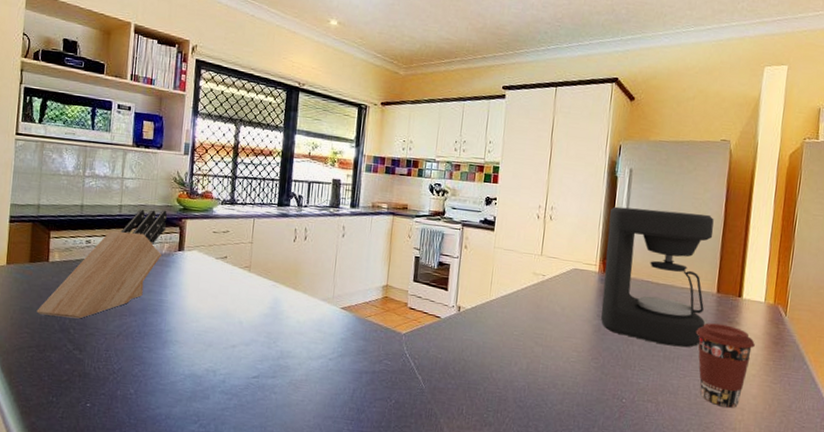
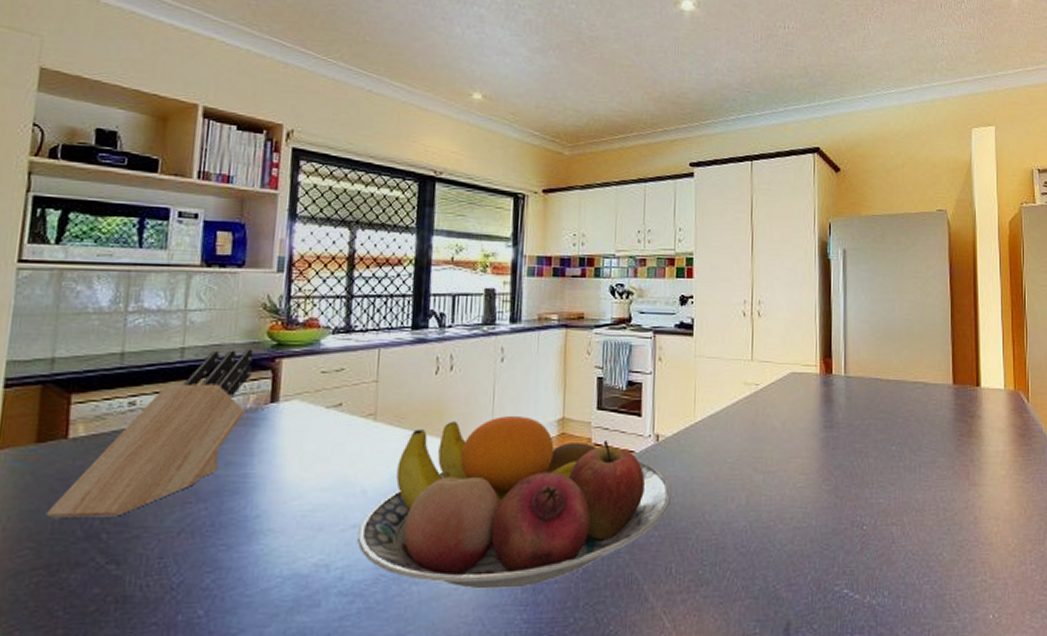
fruit bowl: none [235,278,468,407] -> present [358,416,672,589]
coffee maker: present [601,206,714,348] -> none [826,293,944,453]
coffee cup: present [695,323,755,408] -> none [935,420,1000,519]

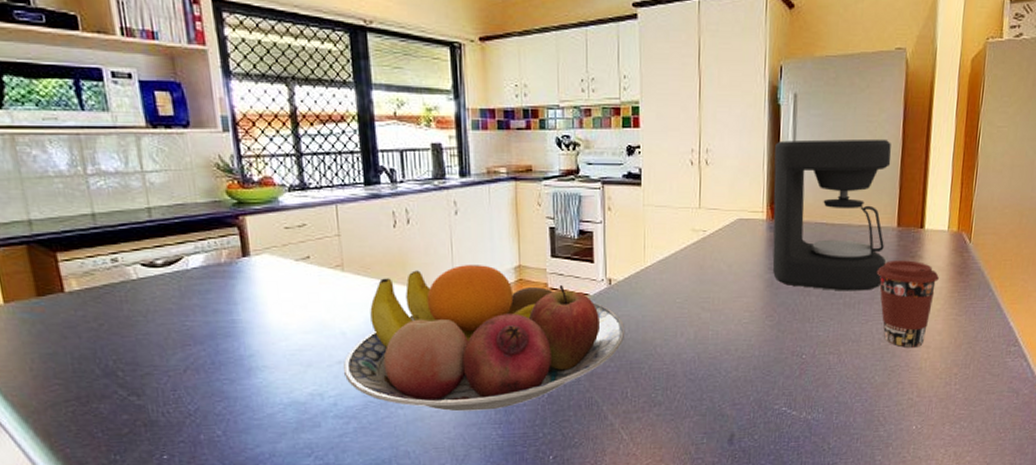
knife block: present [46,348,254,518] -> none [64,207,221,359]
coffee maker: none [826,293,944,453] -> present [772,138,891,291]
coffee cup: none [935,420,1000,519] -> present [876,260,939,348]

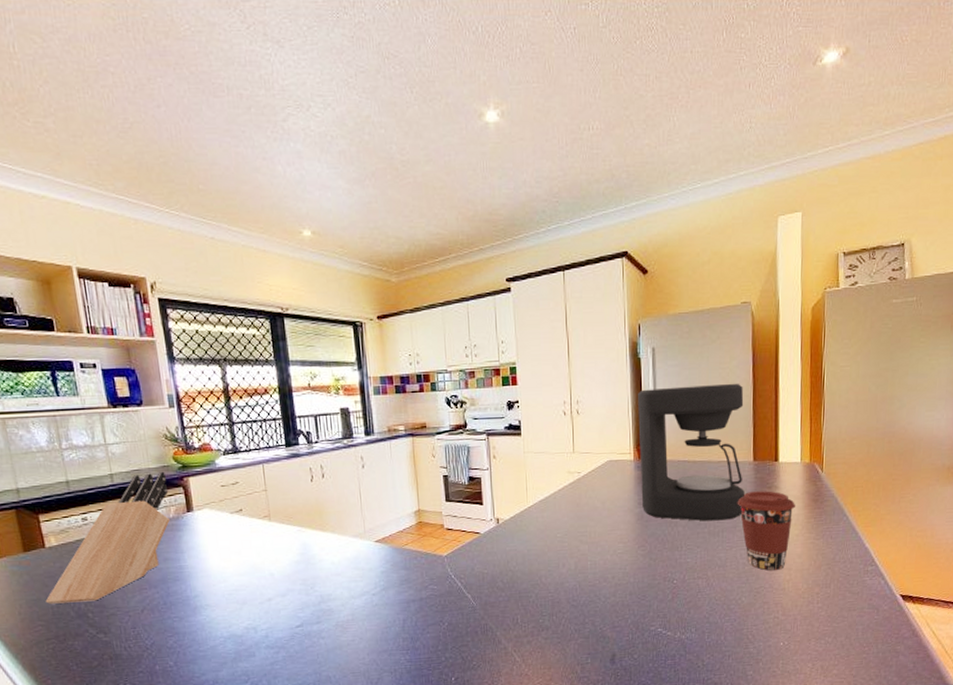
knife block: none [64,207,221,359] -> present [45,471,170,604]
fruit bowl: present [344,265,626,412] -> none [273,510,514,640]

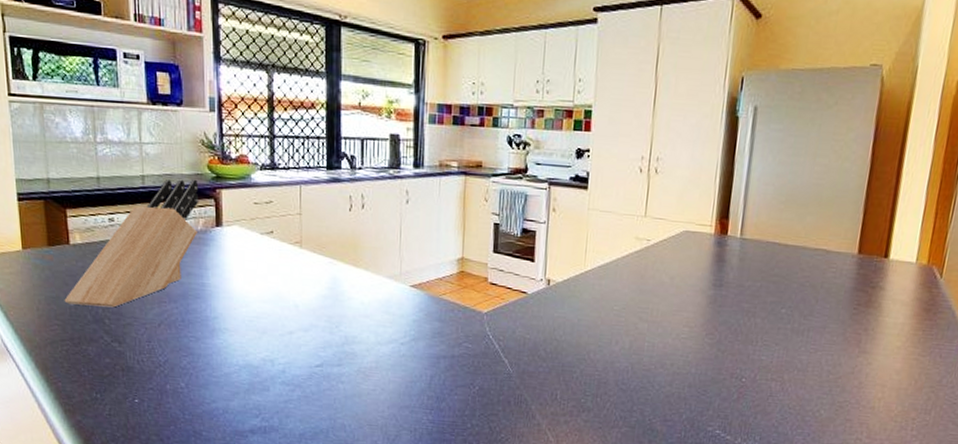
coffee maker: present [638,383,744,521] -> none [717,154,858,318]
coffee cup: present [737,491,795,571] -> none [830,289,902,385]

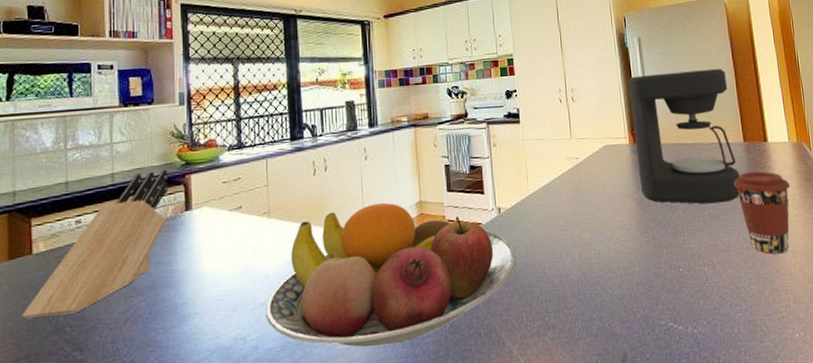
fruit bowl: none [294,252,560,395] -> present [266,203,517,348]
coffee maker: none [717,154,858,318] -> present [628,68,740,204]
coffee cup: none [830,289,902,385] -> present [733,171,790,255]

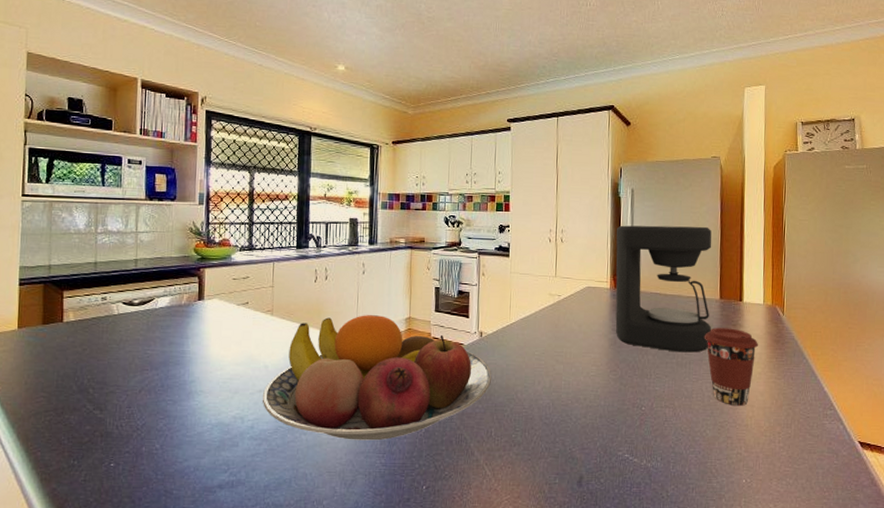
knife block: present [22,169,169,318] -> none [52,260,186,378]

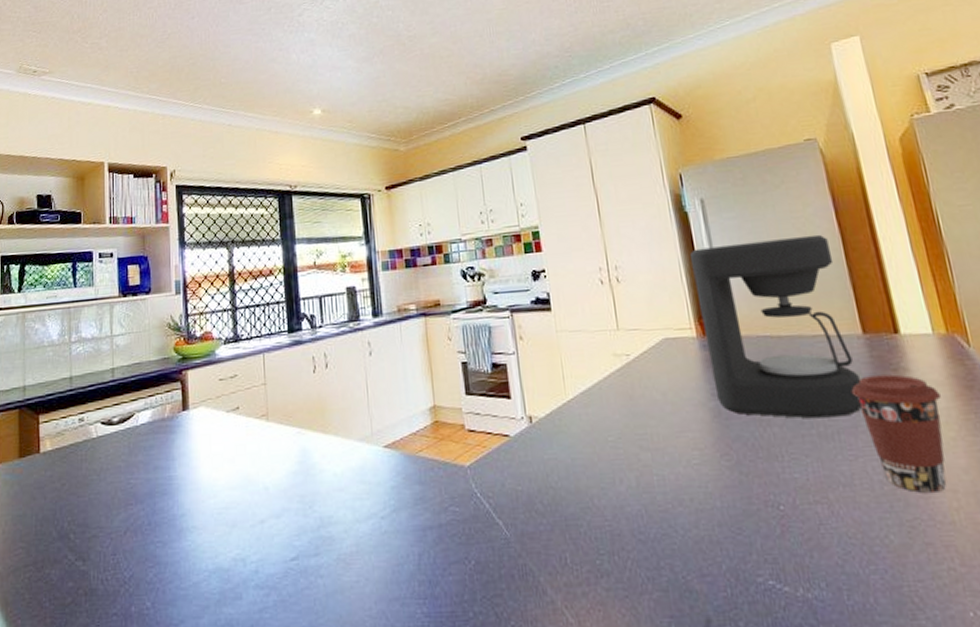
fruit bowl: present [263,315,492,441] -> none [266,407,555,582]

